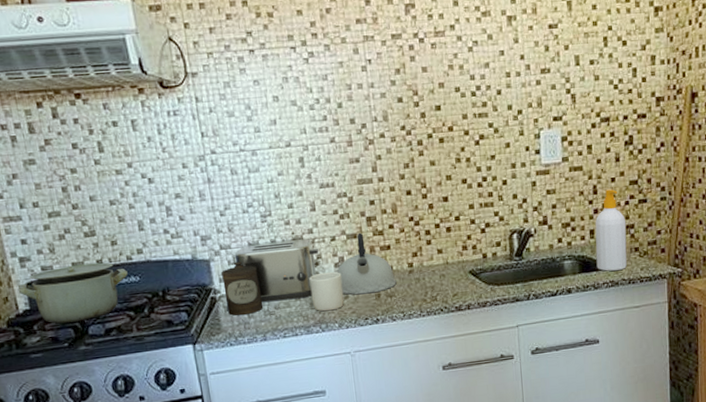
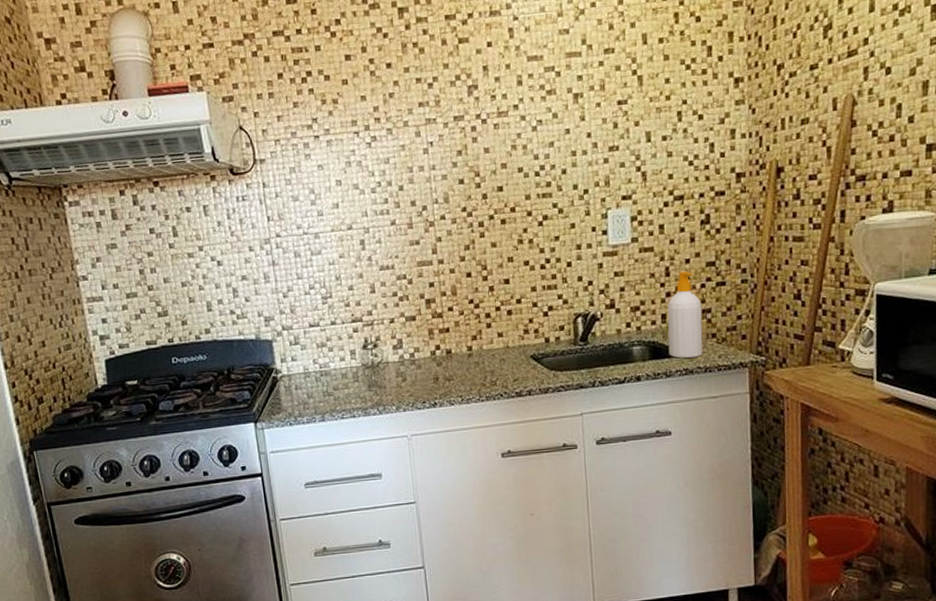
saucepan: present [17,262,128,324] -> none [97,341,196,399]
canister: present [221,262,264,316] -> none [283,342,323,396]
toaster: present [234,239,319,302] -> none [296,321,378,382]
mug: present [309,271,345,312] -> none [367,353,402,394]
kettle: present [336,232,397,295] -> none [395,315,455,378]

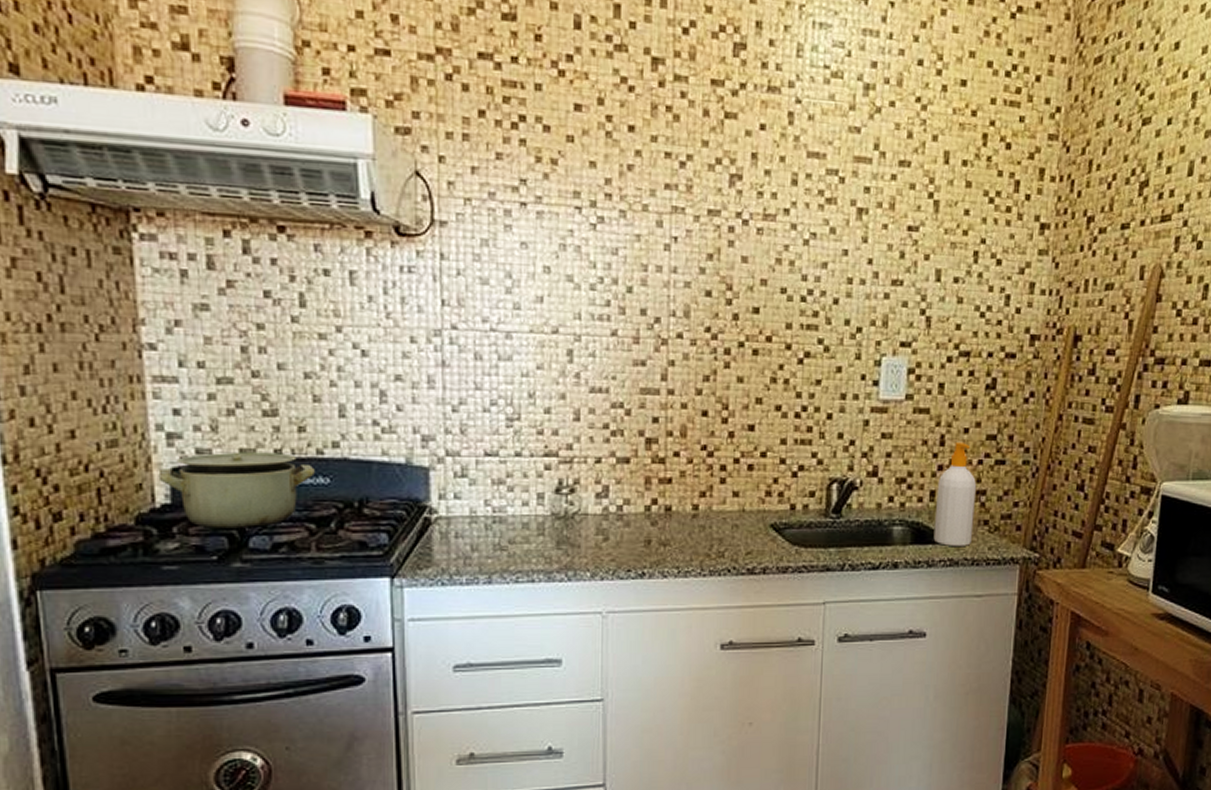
saucepan: none [97,341,196,399] -> present [158,452,315,529]

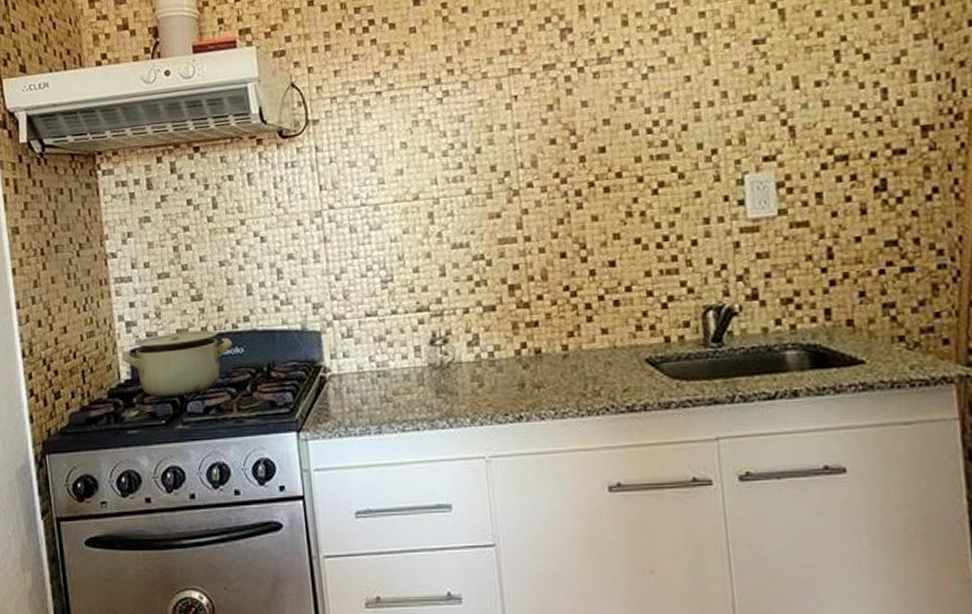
soap bottle: present [933,442,977,546] -> none [832,253,887,368]

